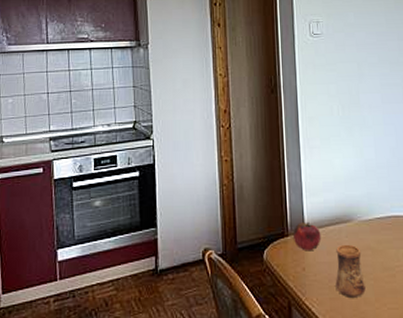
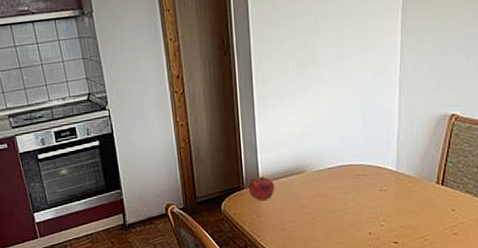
cup: present [335,244,366,297] -> none [287,192,315,237]

